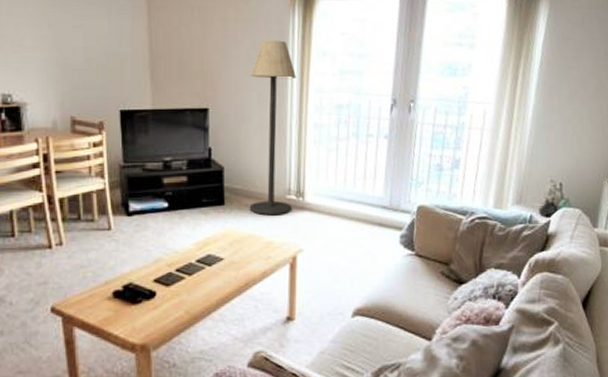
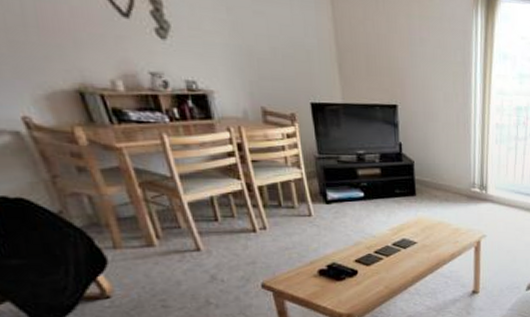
floor lamp: present [249,40,296,215] -> none [436,39,479,205]

